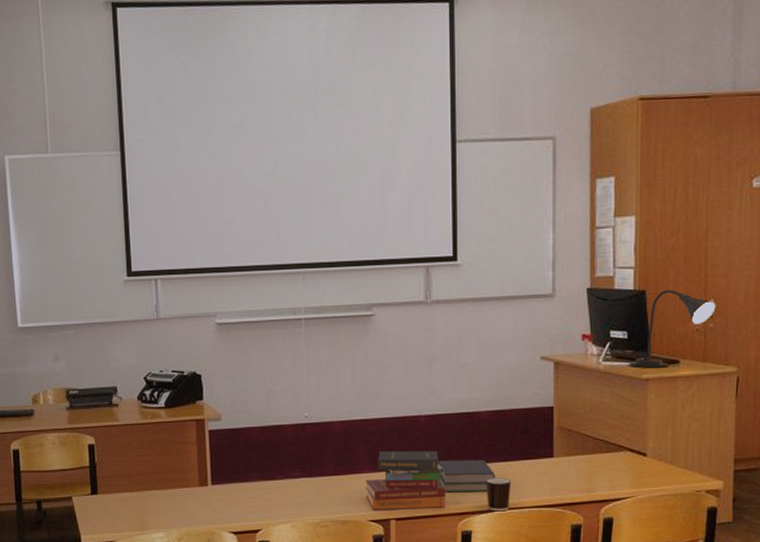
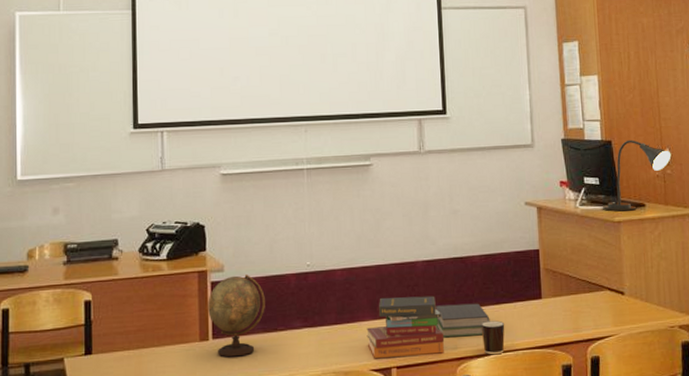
globe: none [206,423,263,502] -> present [208,274,265,357]

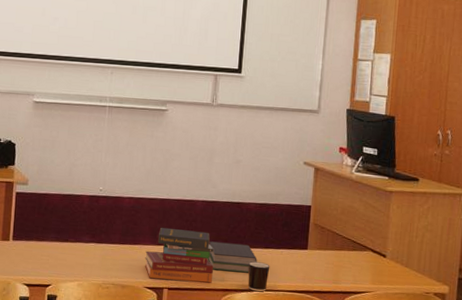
globe: present [208,274,265,357] -> none [11,189,61,258]
desk lamp: present [603,139,671,212] -> none [377,117,452,184]

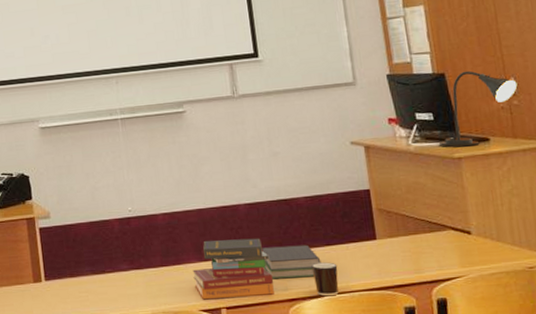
desk lamp: none [377,117,452,184] -> present [439,70,518,148]

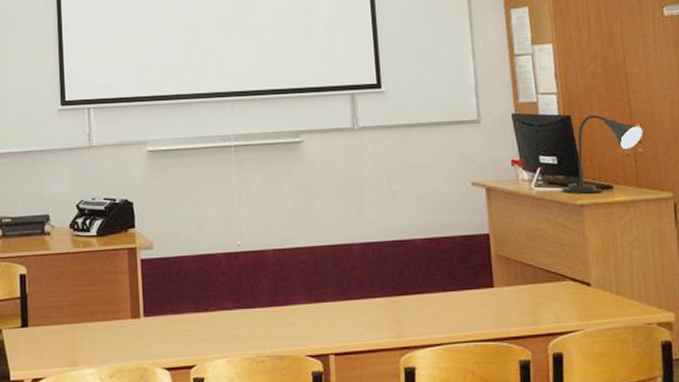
books: present [192,238,274,300] -> none [301,280,386,345]
book: present [262,244,321,279] -> none [375,289,436,325]
mug: present [311,262,339,297] -> none [425,309,453,346]

